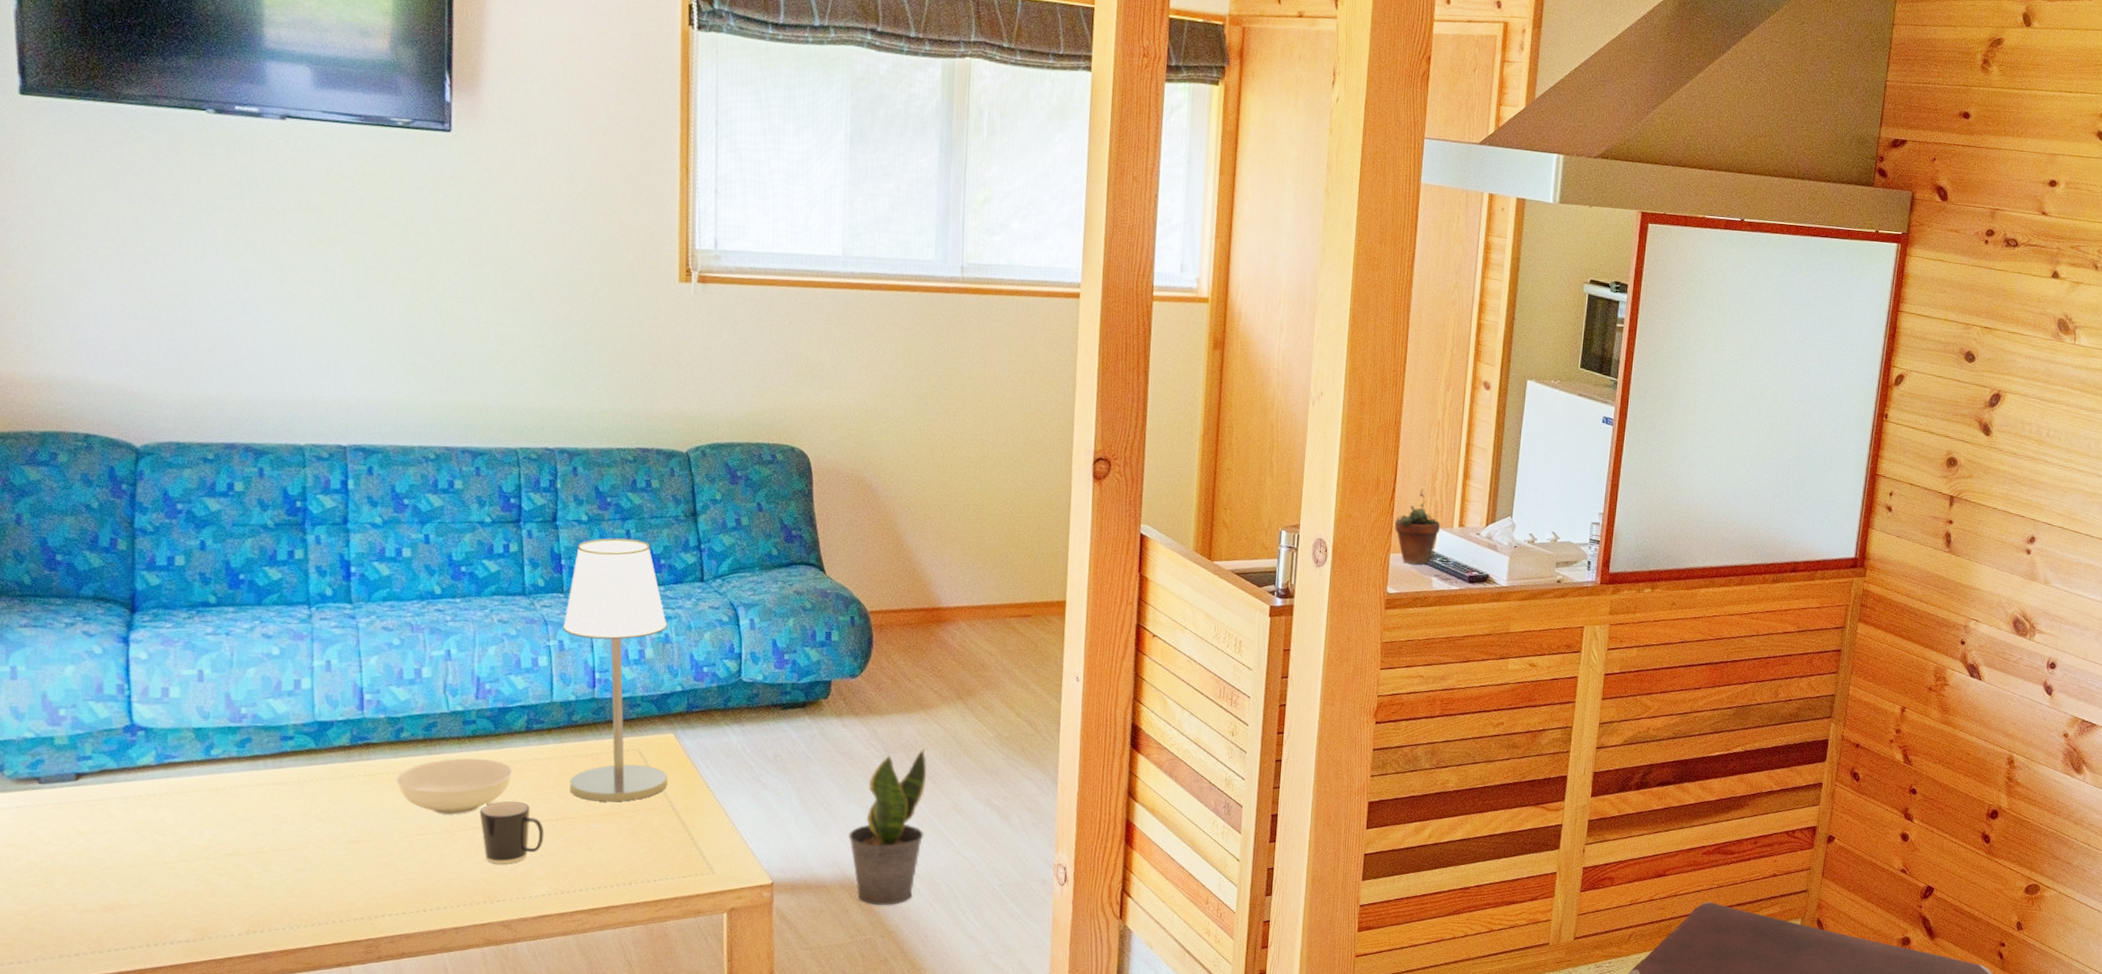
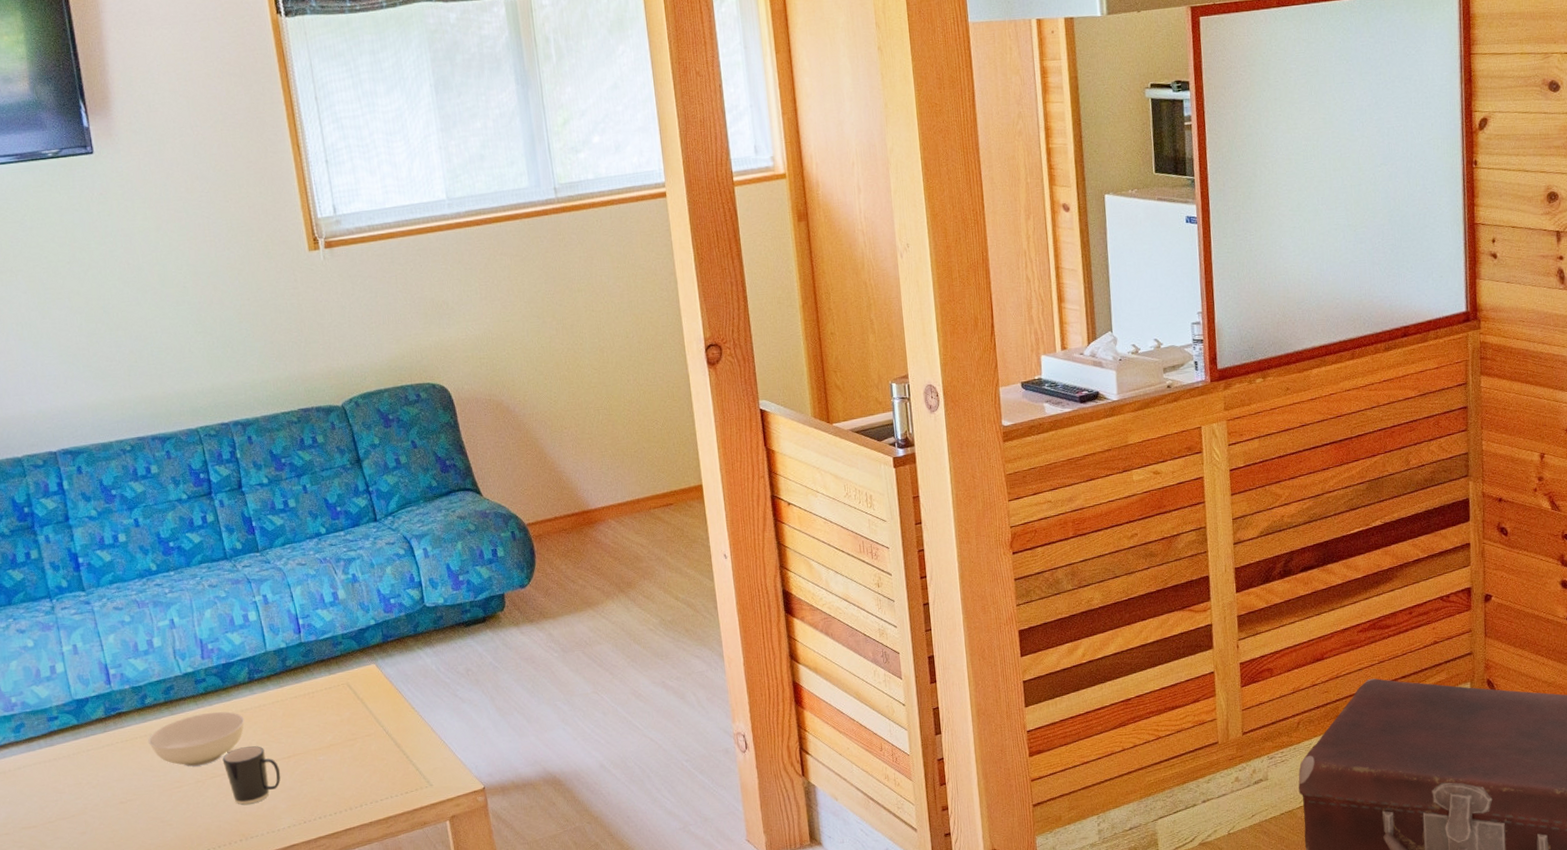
table lamp: present [563,538,668,802] -> none [263,492,378,736]
potted plant: present [848,749,927,905] -> none [543,644,611,795]
succulent plant: present [1395,489,1441,565] -> none [999,319,1044,394]

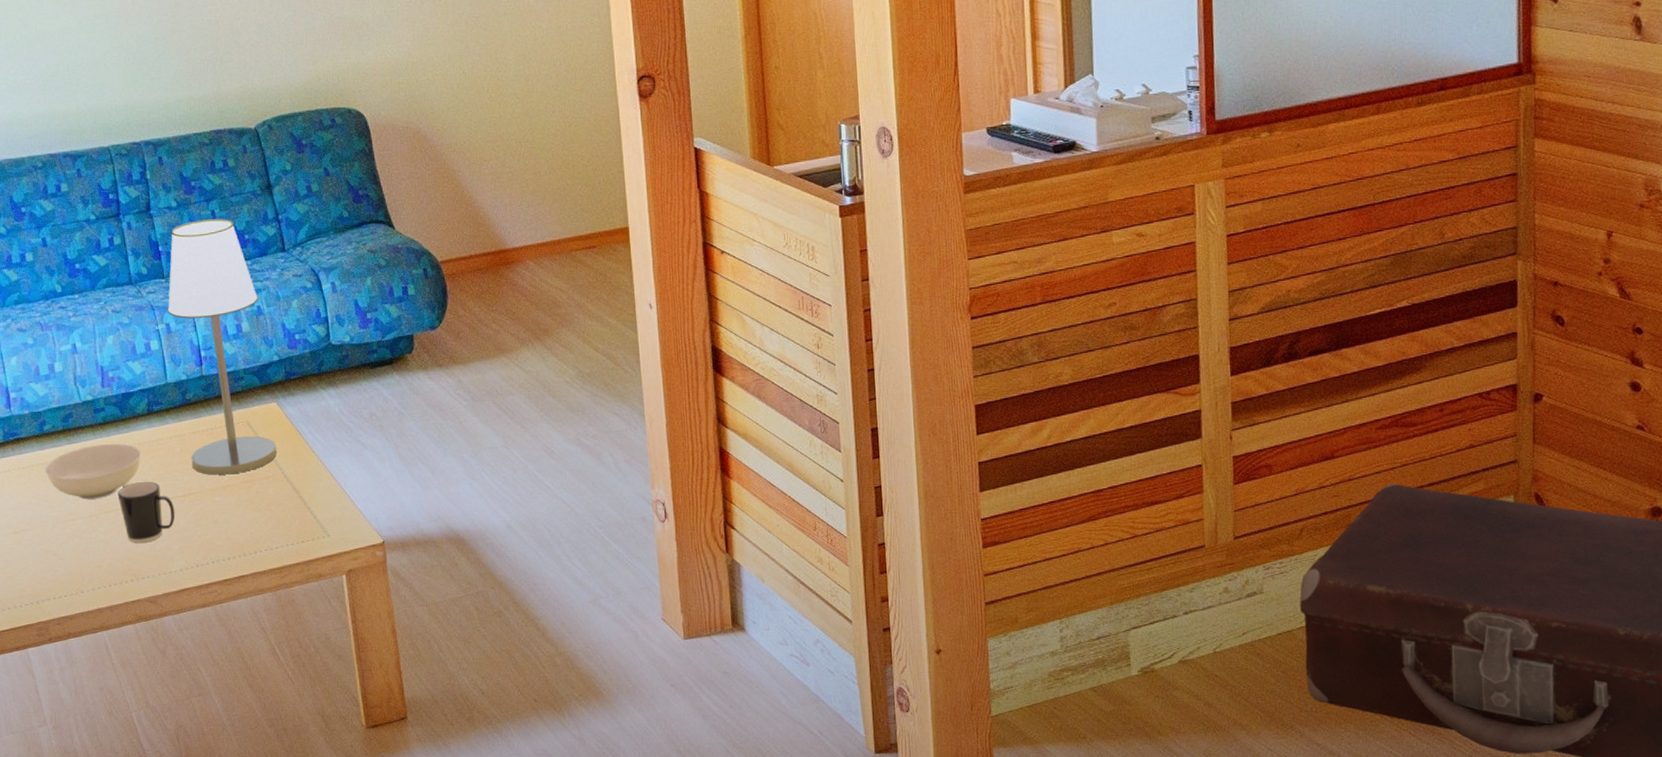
table lamp: none [263,492,378,736] -> present [167,218,277,475]

